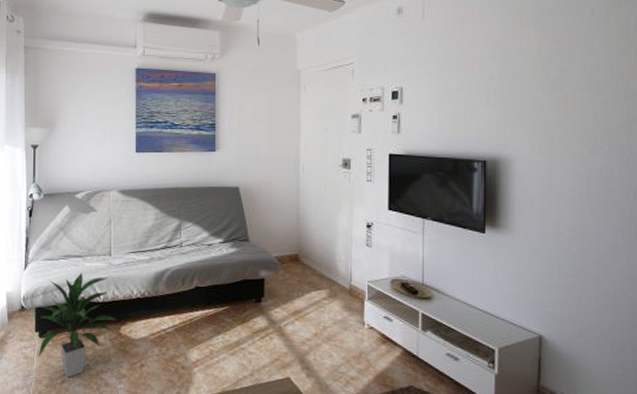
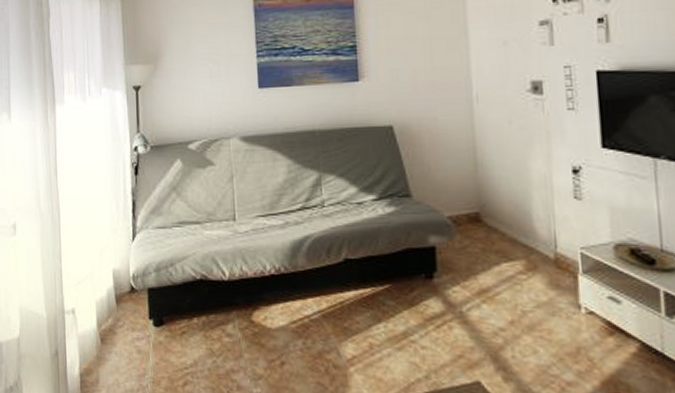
indoor plant: present [38,272,117,378] -> none [153,243,247,379]

